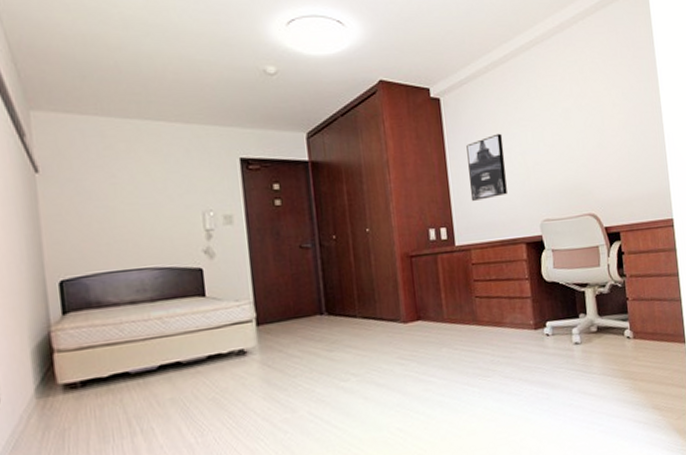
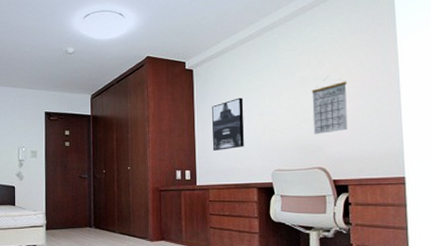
calendar: none [576,106,615,175] -> present [311,76,348,134]

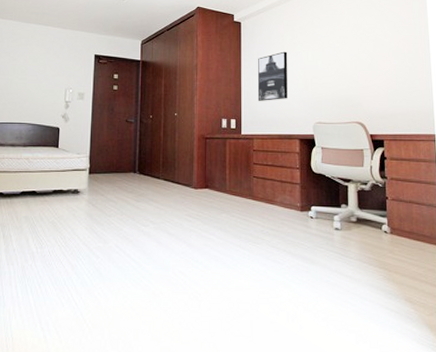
calendar: present [311,76,348,134] -> none [351,36,383,90]

